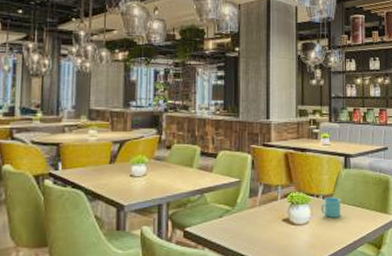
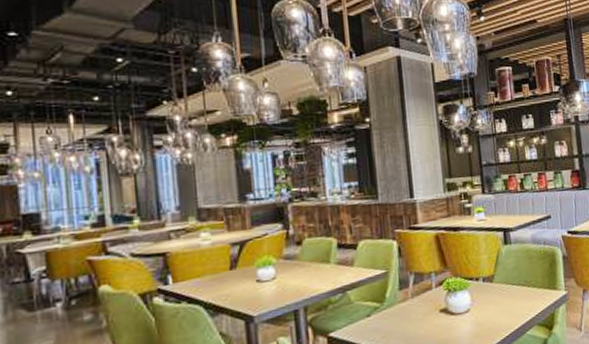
mug: present [321,197,340,218] -> none [482,278,505,302]

